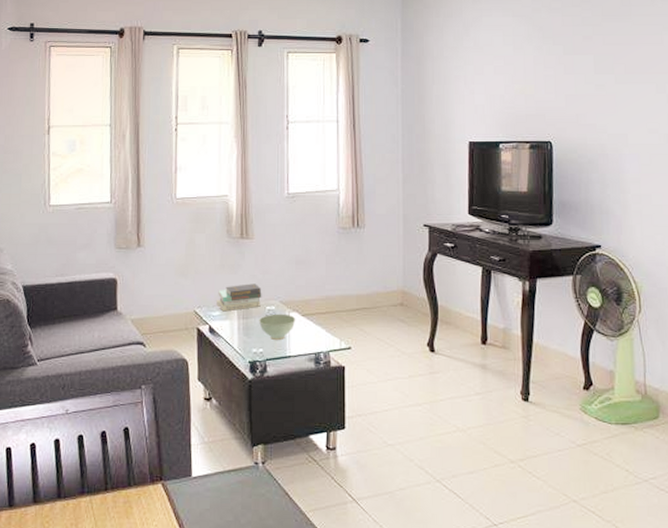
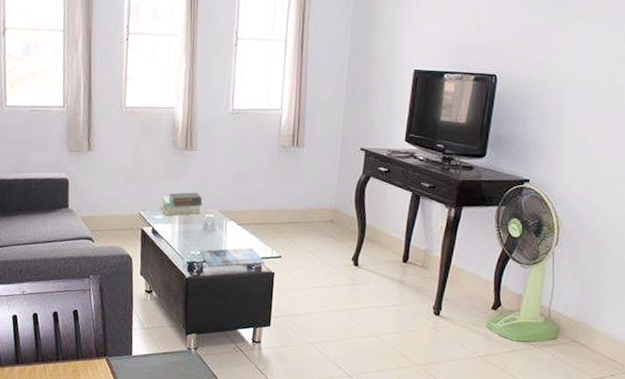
bowl: present [258,313,296,341] -> none [197,221,233,246]
magazine: none [261,340,334,366] -> present [199,247,265,268]

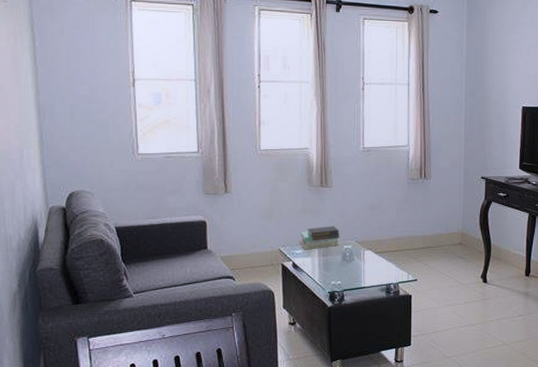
magazine: present [199,247,265,268] -> none [339,274,403,295]

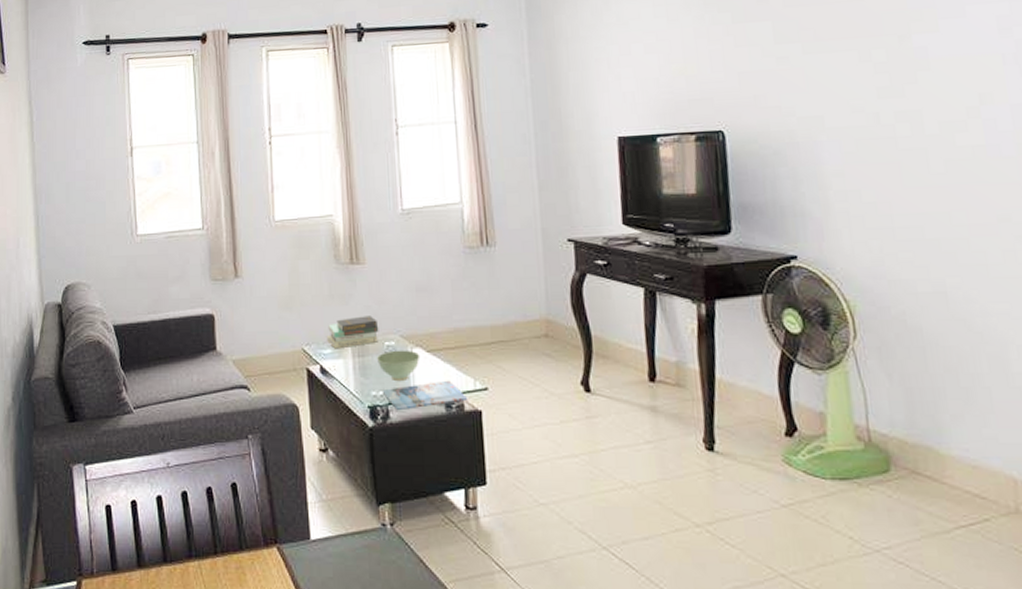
bowl: none [336,251,370,275] -> present [376,350,420,382]
magazine: none [339,274,403,295] -> present [382,380,468,411]

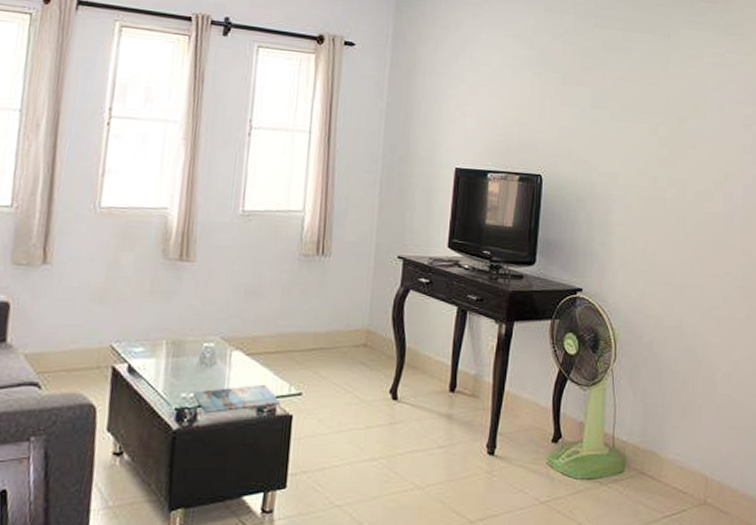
books: present [327,316,379,349] -> none [140,315,200,348]
bowl: present [376,350,420,382] -> none [191,351,239,384]

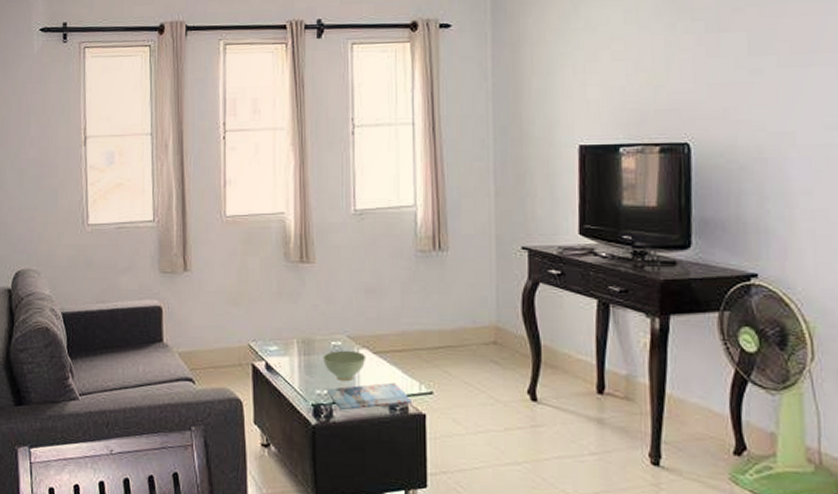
bowl: none [191,351,239,384] -> present [322,350,367,382]

